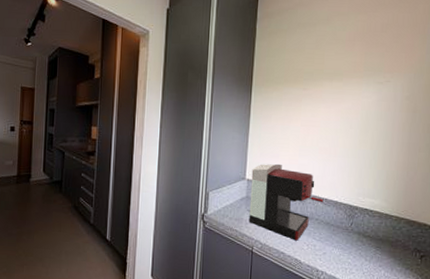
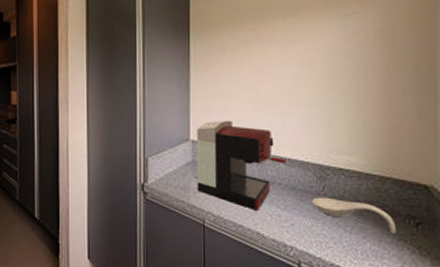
spoon rest: none [341,231,406,264] -> present [312,197,396,235]

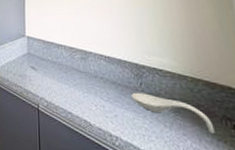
coffee maker: present [196,120,287,211] -> none [30,21,106,100]

